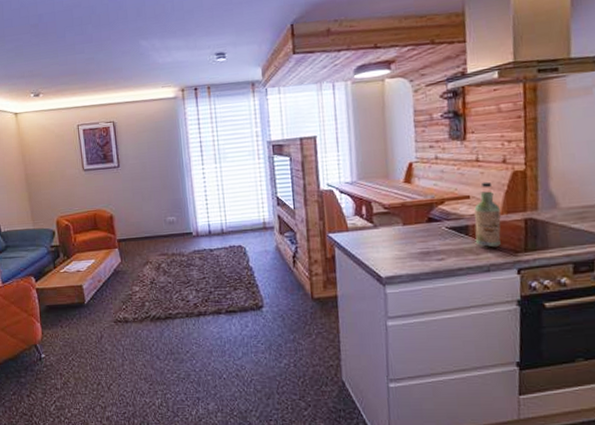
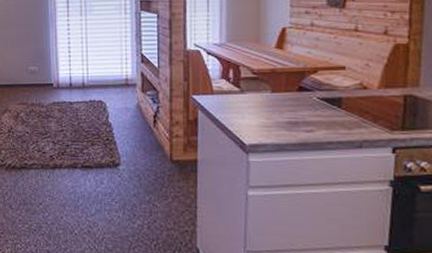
bottle: present [474,182,501,247] -> none [348,53,378,122]

